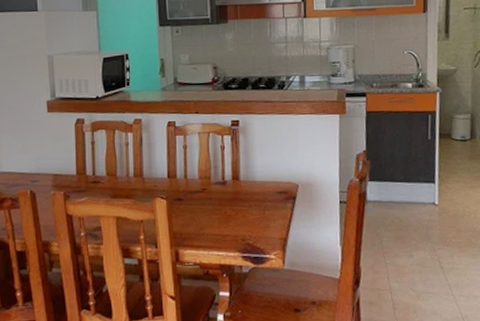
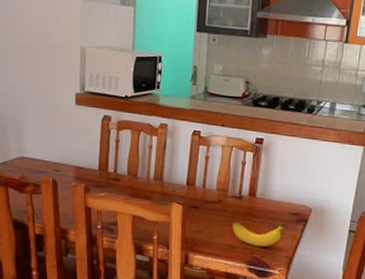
banana: none [220,204,276,232] -> present [232,221,288,247]

